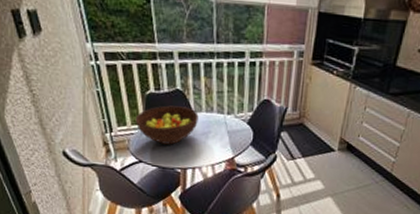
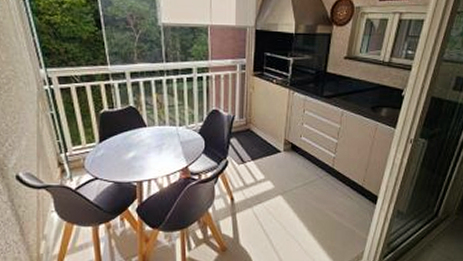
fruit bowl: present [135,105,199,145] -> none [90,122,152,160]

